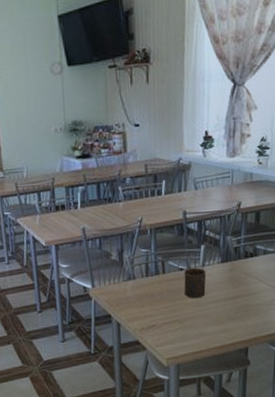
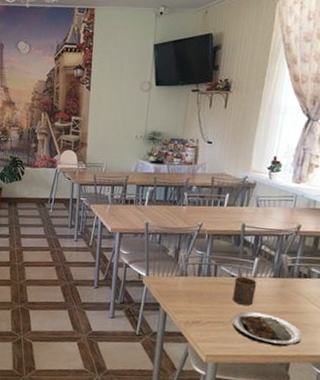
plate: none [187,302,257,334] -> present [232,311,303,347]

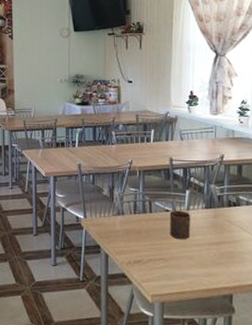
plate: present [232,311,303,347] -> none [172,245,241,278]

